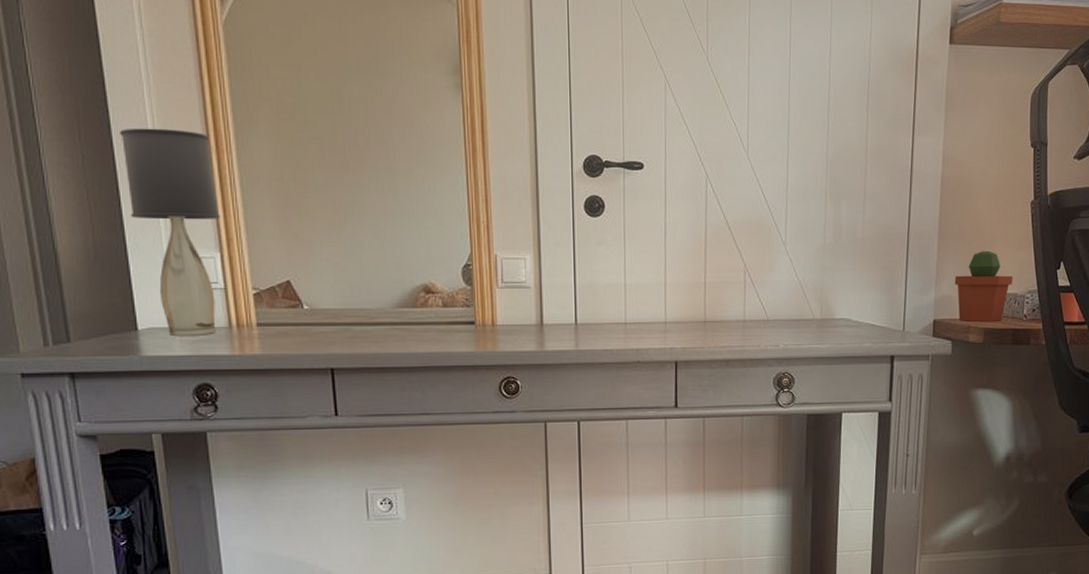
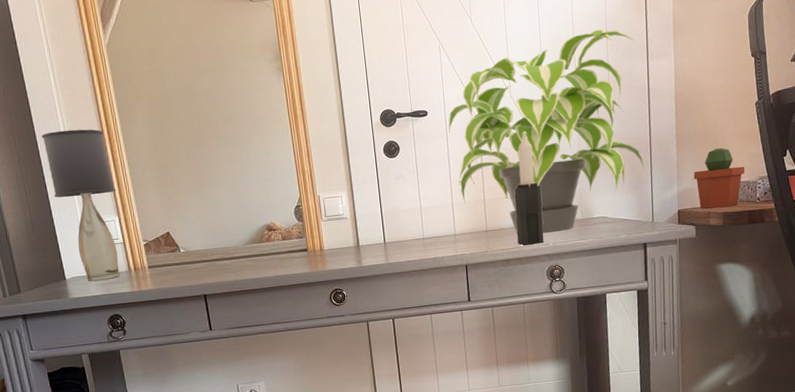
plant: none [667,90,903,331] -> present [448,29,644,233]
candle: none [741,204,775,344] -> present [514,131,544,246]

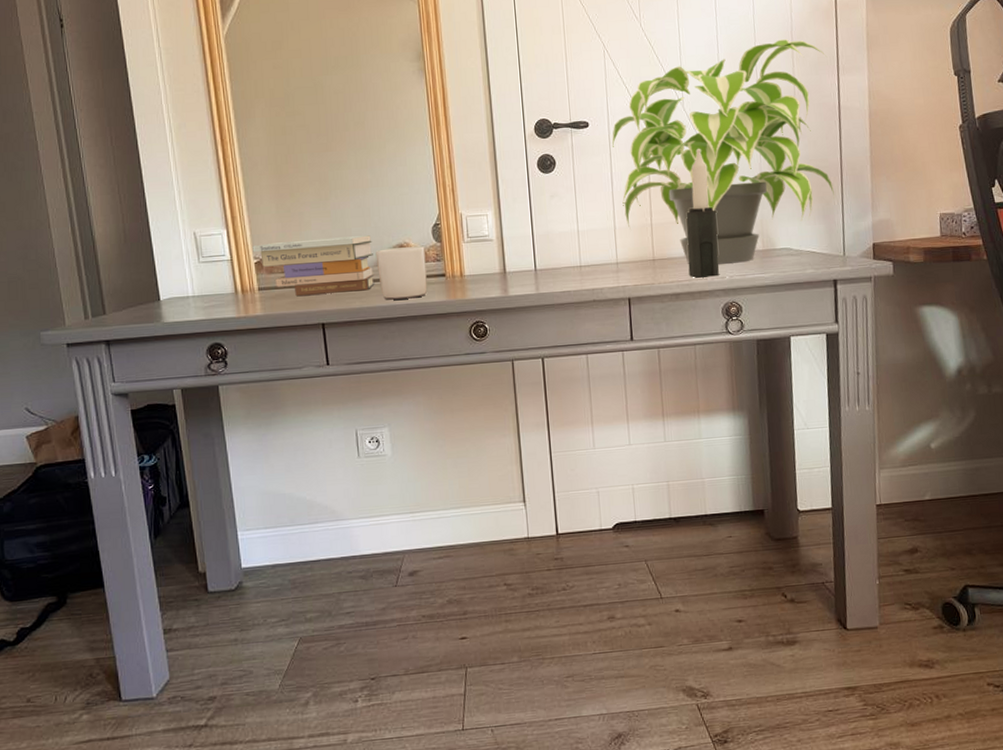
table lamp: present [42,129,120,281] -> none [143,128,226,303]
books: none [141,217,248,272] -> present [252,235,375,296]
mug: none [246,225,293,273] -> present [375,246,428,300]
succulent plant: present [693,147,745,209] -> none [890,174,949,243]

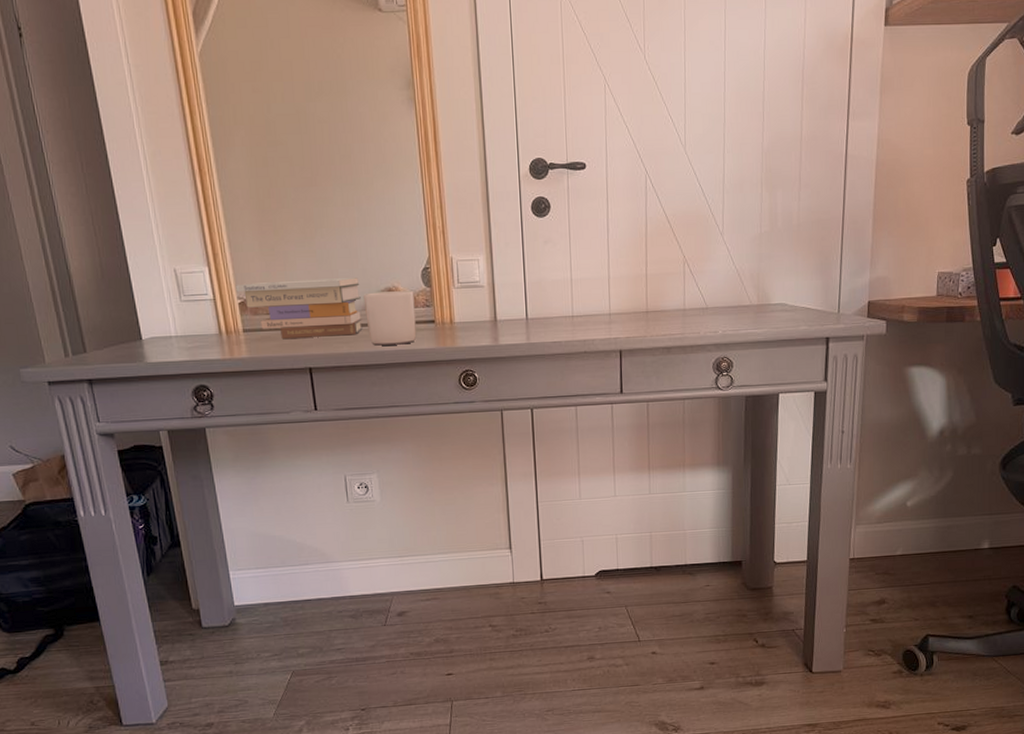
plant: present [612,39,835,264] -> none [609,79,837,318]
candle: present [686,149,720,278] -> none [681,196,714,332]

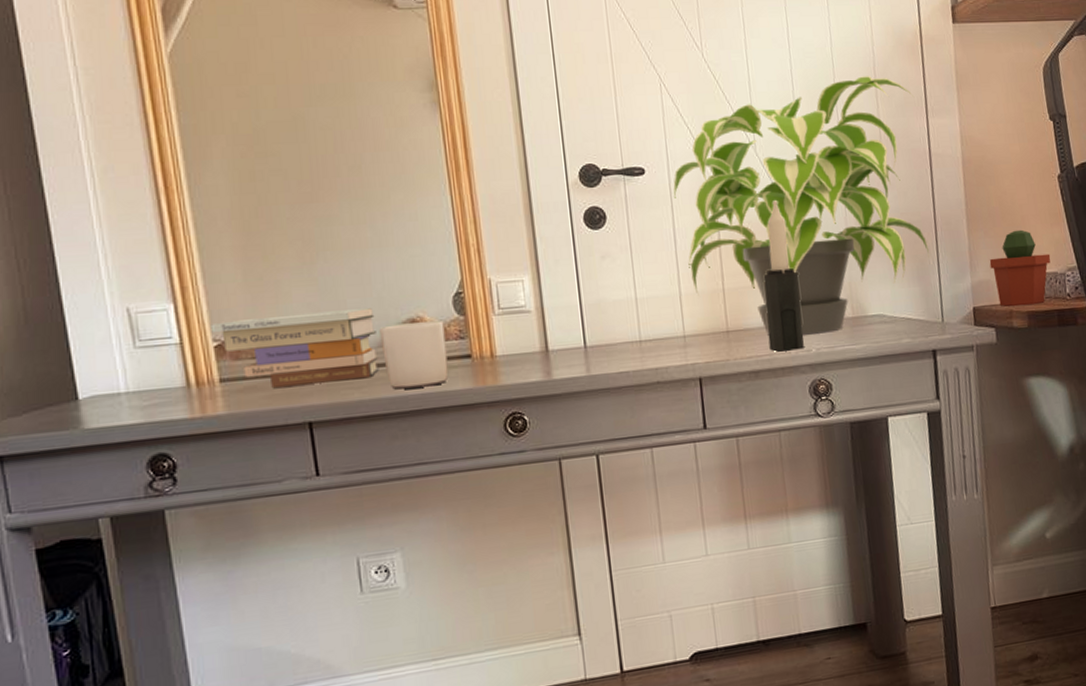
plant: none [609,79,837,318] -> present [673,76,929,335]
candle: none [681,196,714,332] -> present [763,200,804,352]
succulent plant: none [889,231,948,302] -> present [989,229,1051,307]

